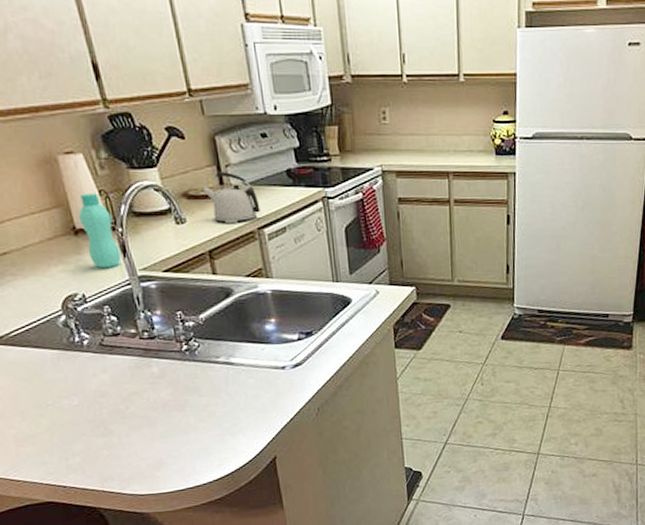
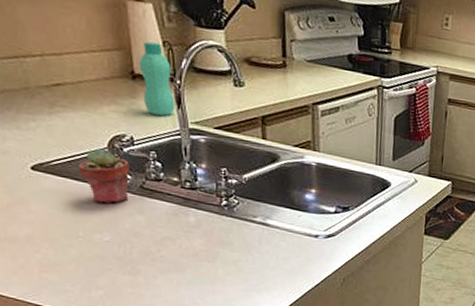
potted succulent: none [37,311,91,367] -> present [79,148,131,204]
kettle: present [202,172,261,223] -> none [264,44,318,95]

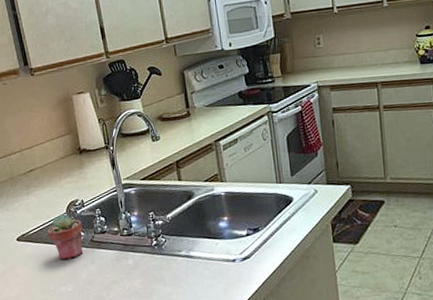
bottle: present [139,41,175,116] -> none [83,121,111,179]

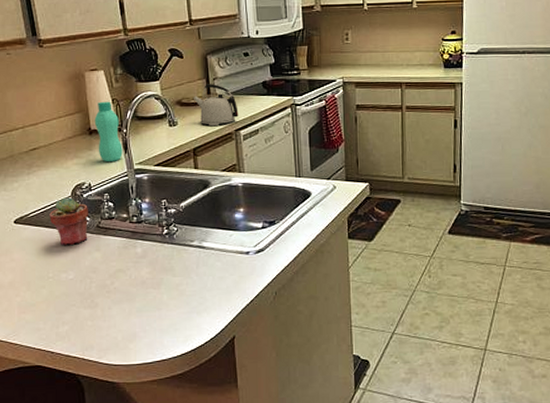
bottle: none [83,121,111,179] -> present [94,101,123,161]
kettle: none [173,97,217,138] -> present [193,84,239,125]

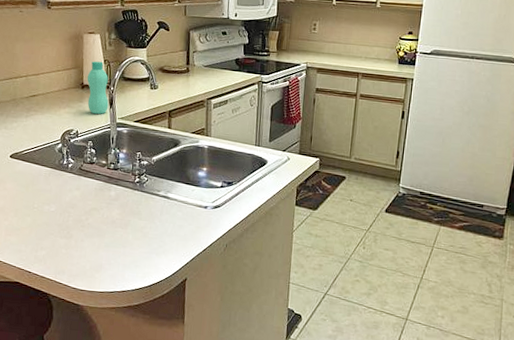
potted succulent: present [49,197,89,245] -> none [40,140,74,182]
kettle: present [193,84,239,125] -> none [173,55,212,93]

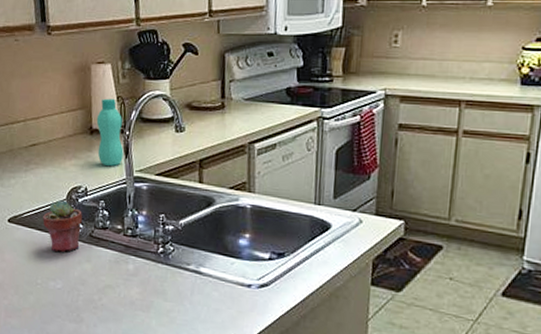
potted succulent: none [40,140,74,182] -> present [43,200,83,252]

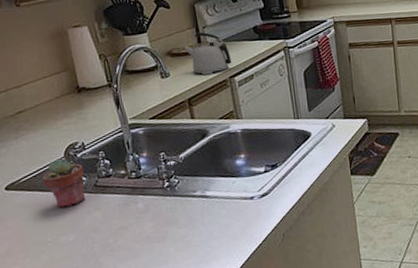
bottle: present [96,98,124,166] -> none [82,57,115,119]
kettle: none [204,86,255,135] -> present [183,32,232,74]

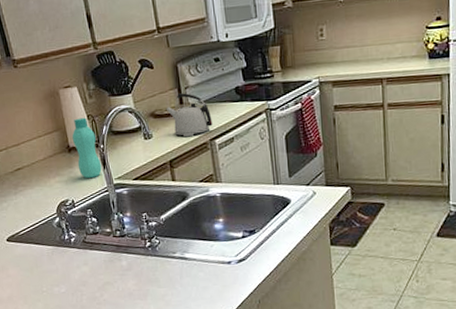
potted succulent: present [42,158,86,208] -> none [38,214,76,260]
bottle: none [82,57,115,119] -> present [72,117,102,178]

